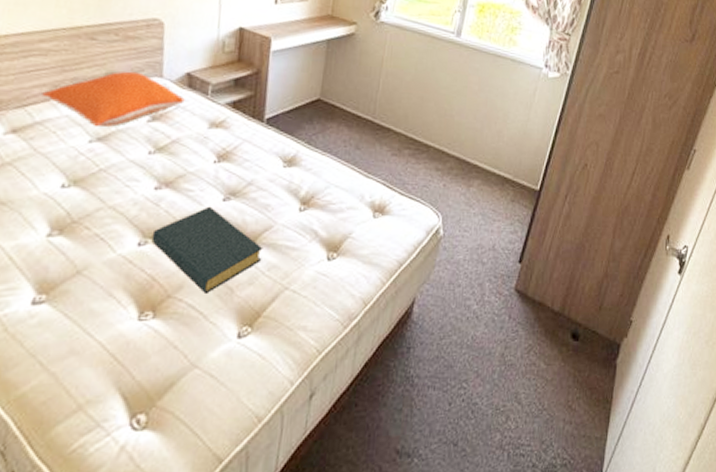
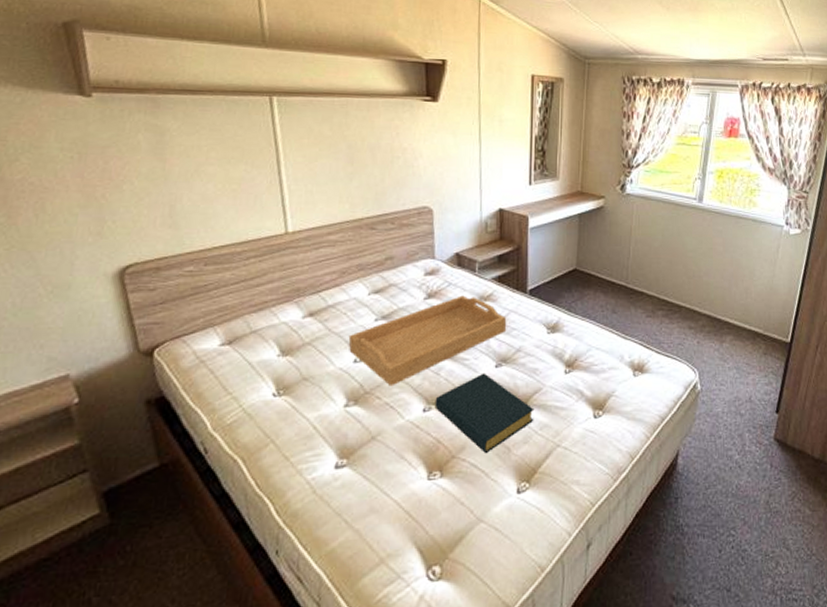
pillow: present [42,71,185,127] -> none [332,255,456,306]
serving tray: none [56,120,238,216] -> present [348,295,506,387]

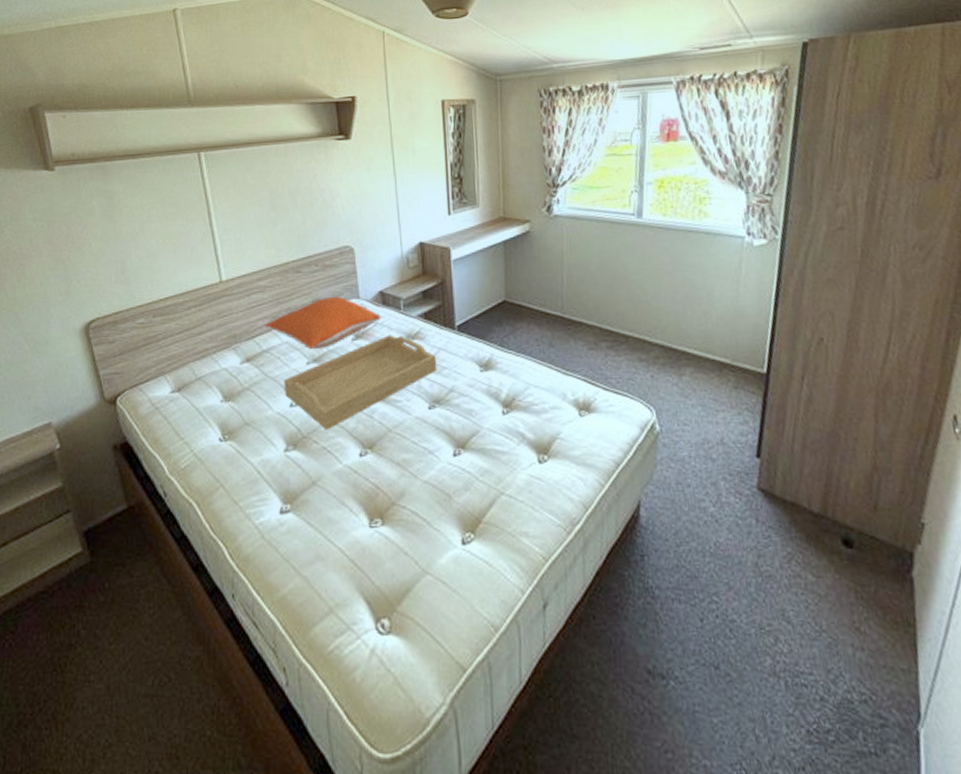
pillow: none [332,255,456,306] -> present [265,296,381,349]
hardback book: present [434,373,535,453] -> none [370,415,474,500]

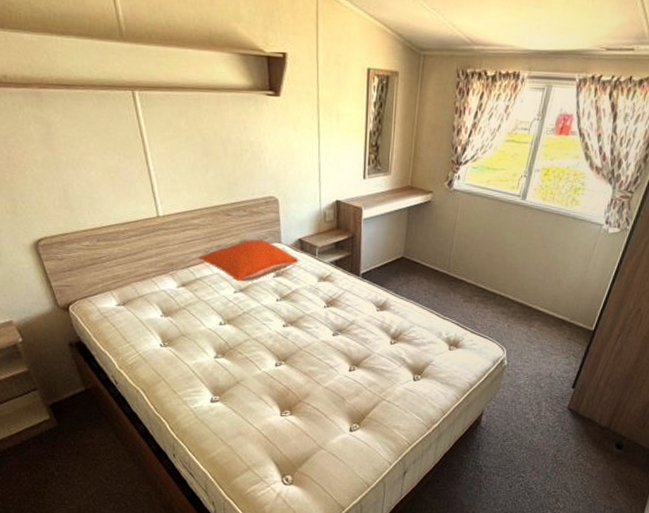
serving tray: present [283,335,436,431] -> none [214,275,342,345]

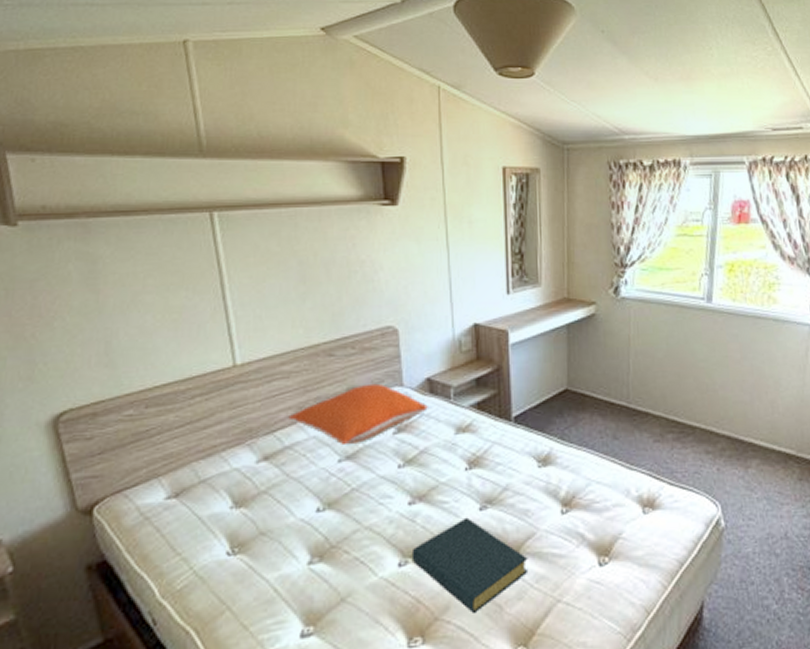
hardback book: none [284,339,365,400] -> present [411,517,529,613]

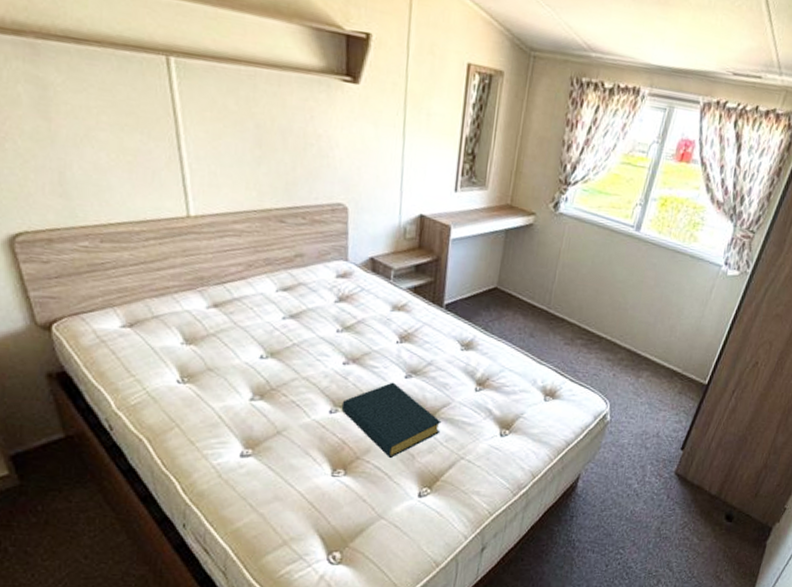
pillow: present [288,383,428,444] -> none [238,253,369,306]

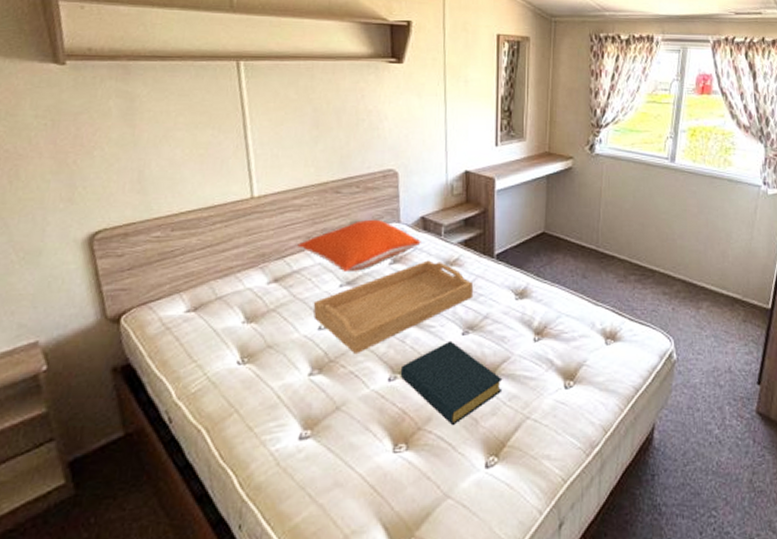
pillow: none [238,253,369,306] -> present [297,219,421,271]
serving tray: none [254,302,419,386] -> present [313,260,473,355]

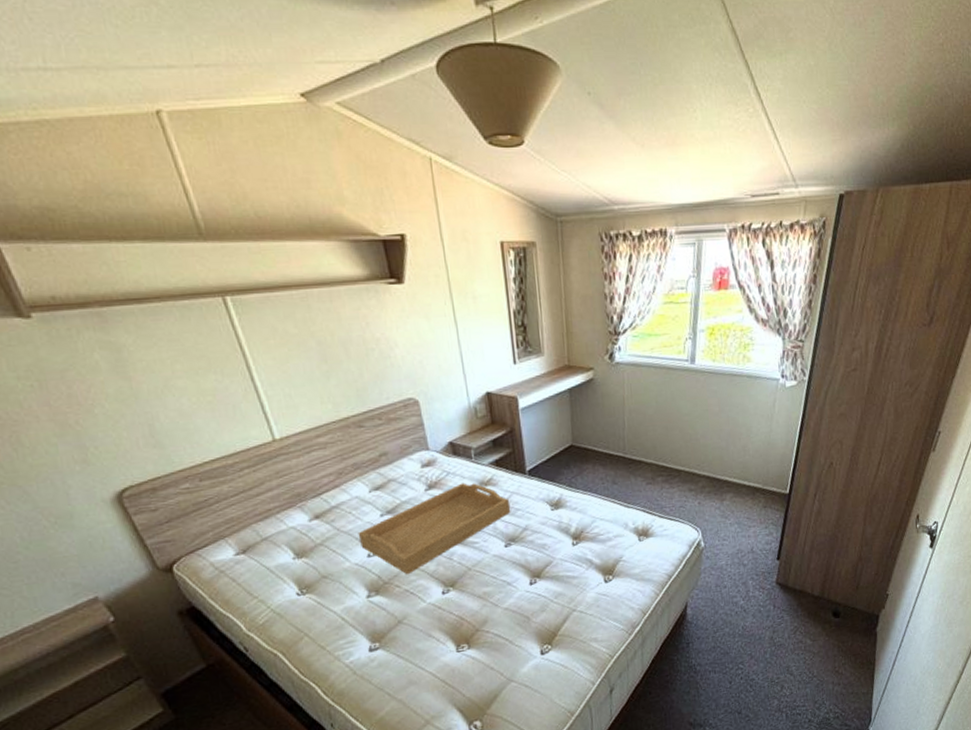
pillow: present [297,219,421,271] -> none [331,449,453,502]
hardback book: present [400,340,503,425] -> none [452,553,549,624]

